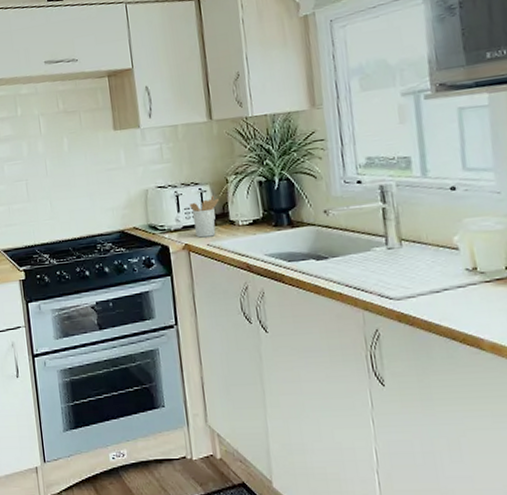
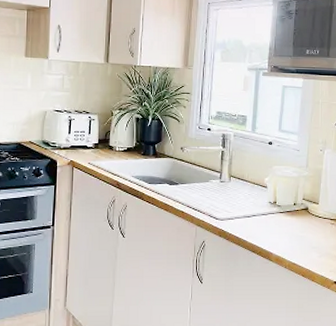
utensil holder: present [189,195,219,238] -> none [79,124,103,157]

